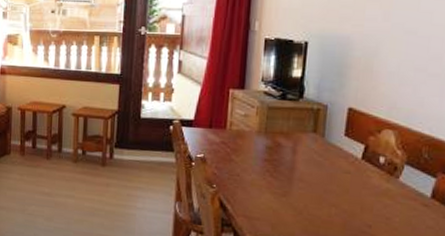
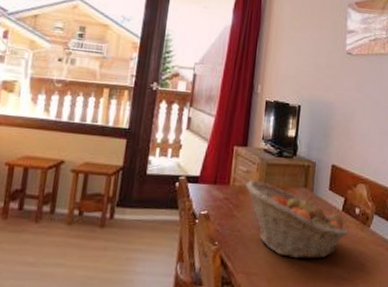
fruit basket: none [244,125,370,209] -> present [246,181,348,260]

